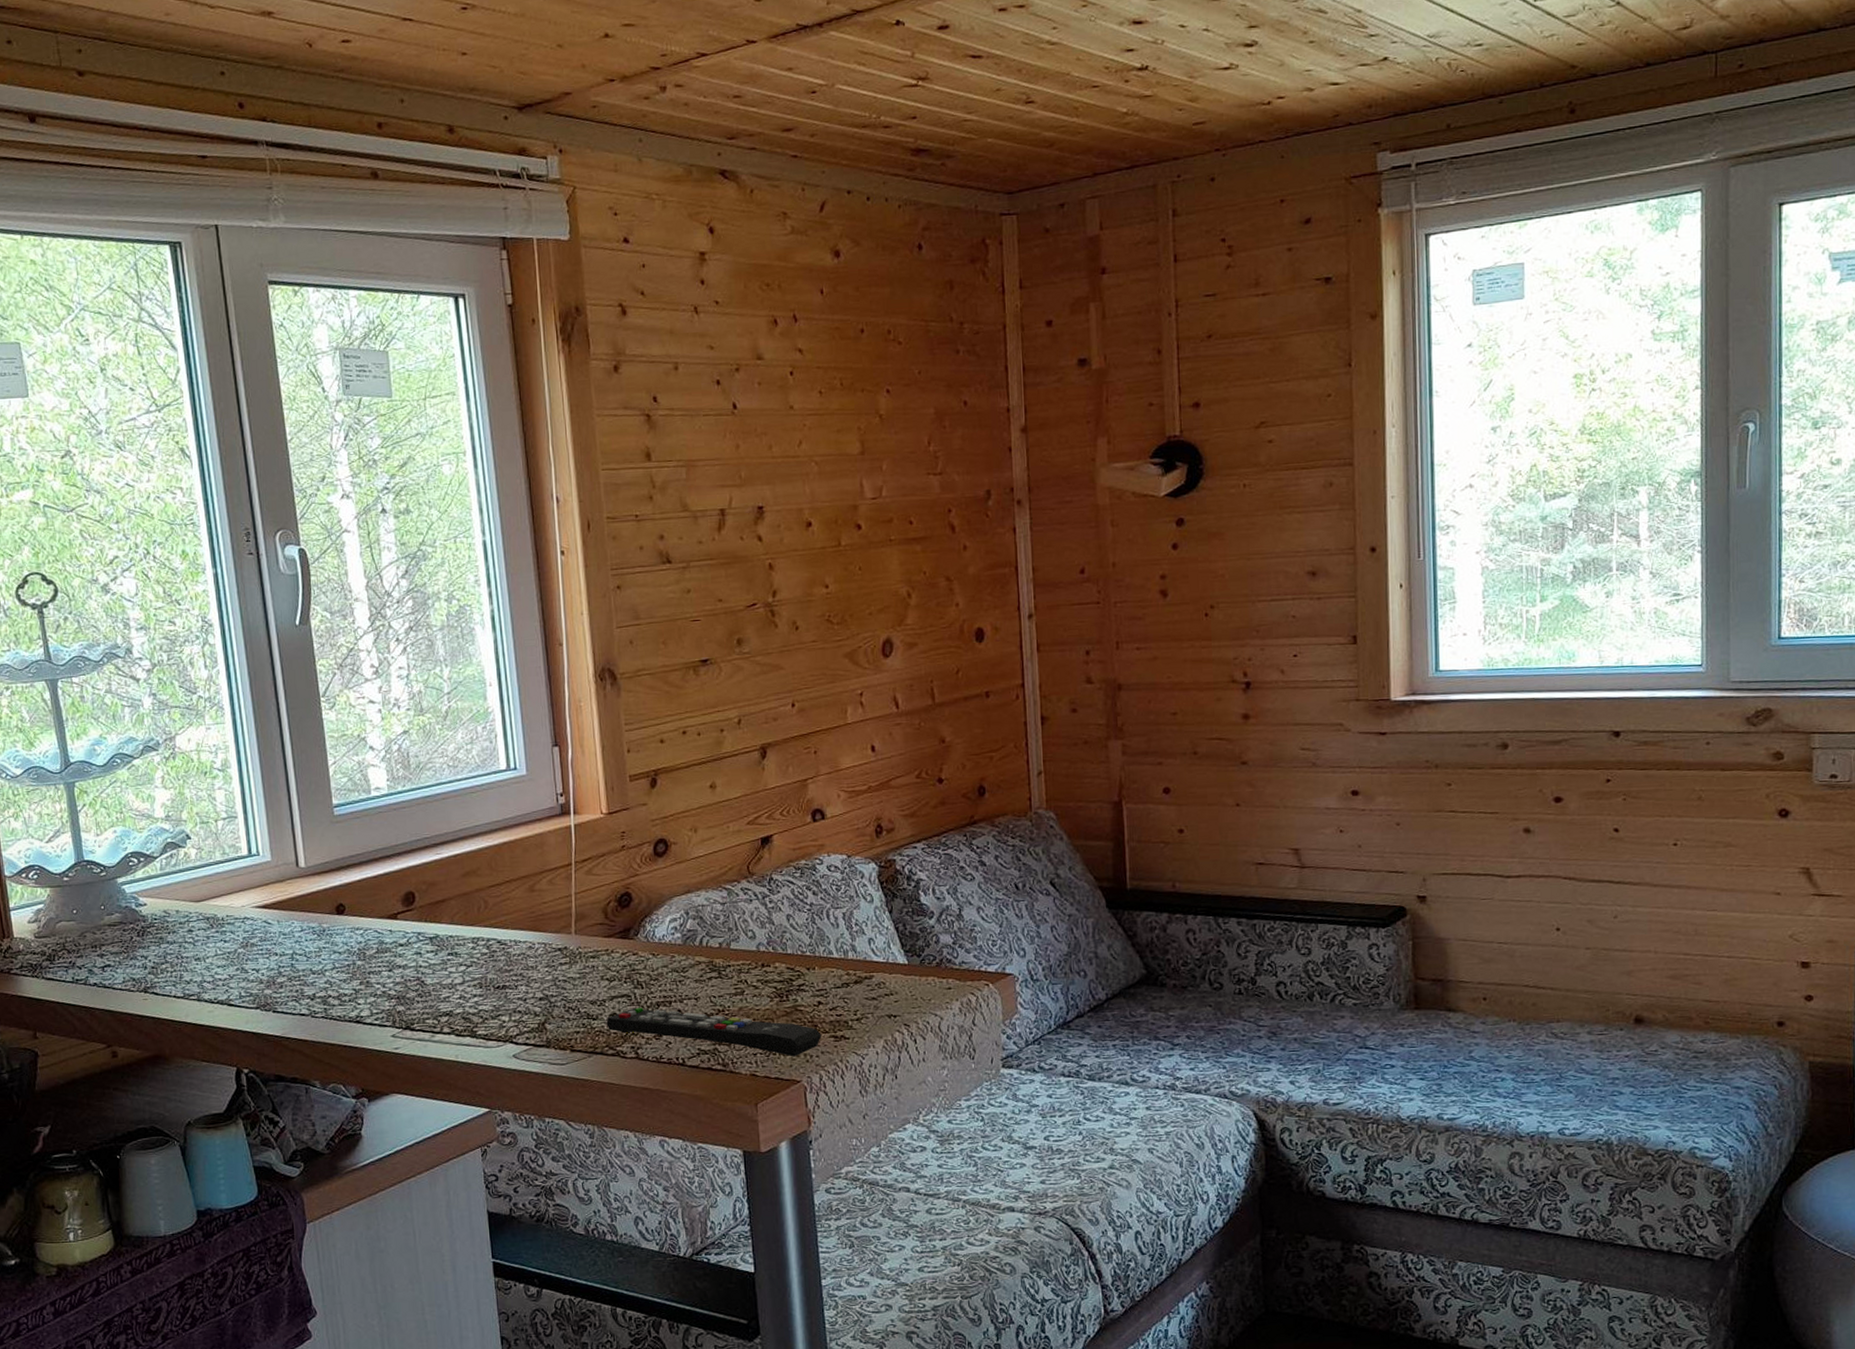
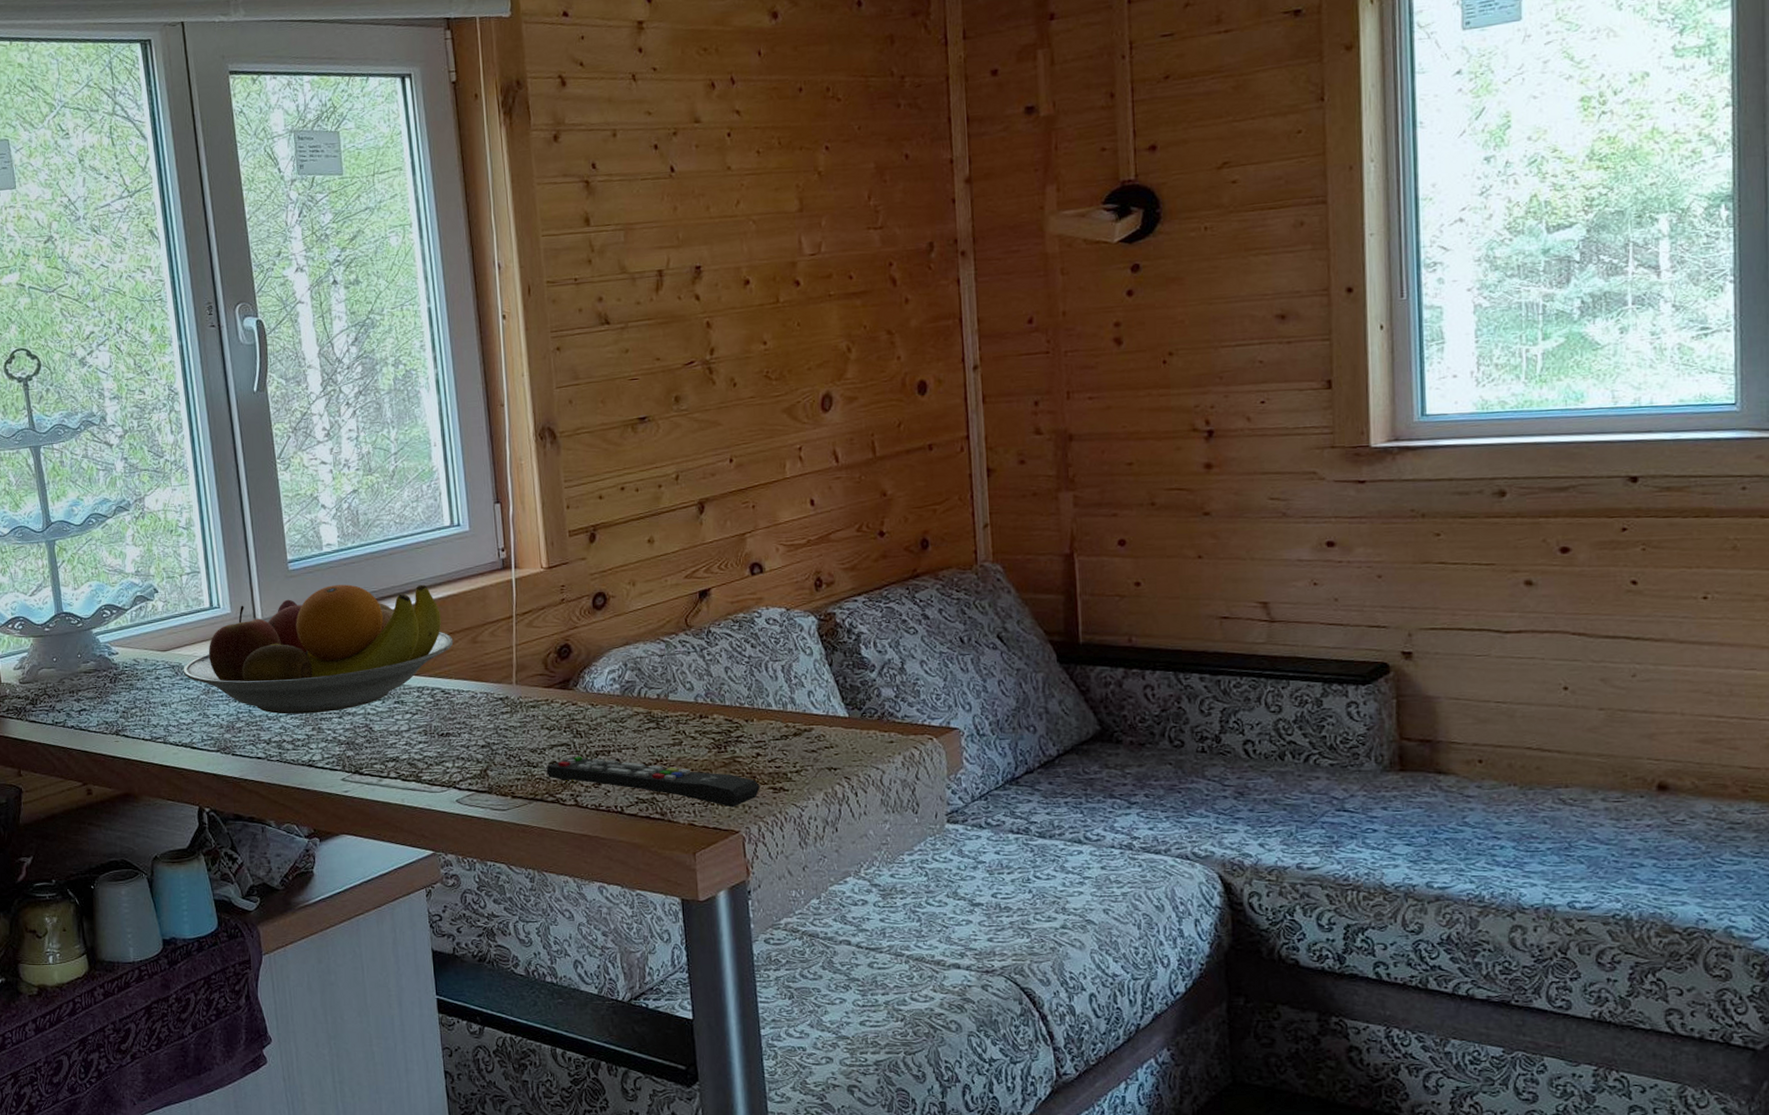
fruit bowl: none [218,830,510,968] -> present [183,584,454,714]

